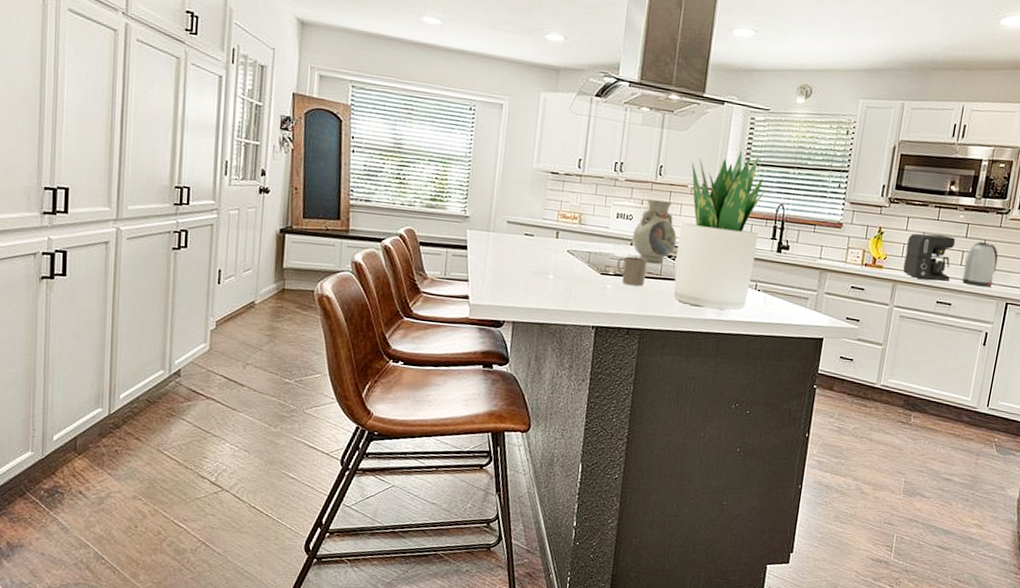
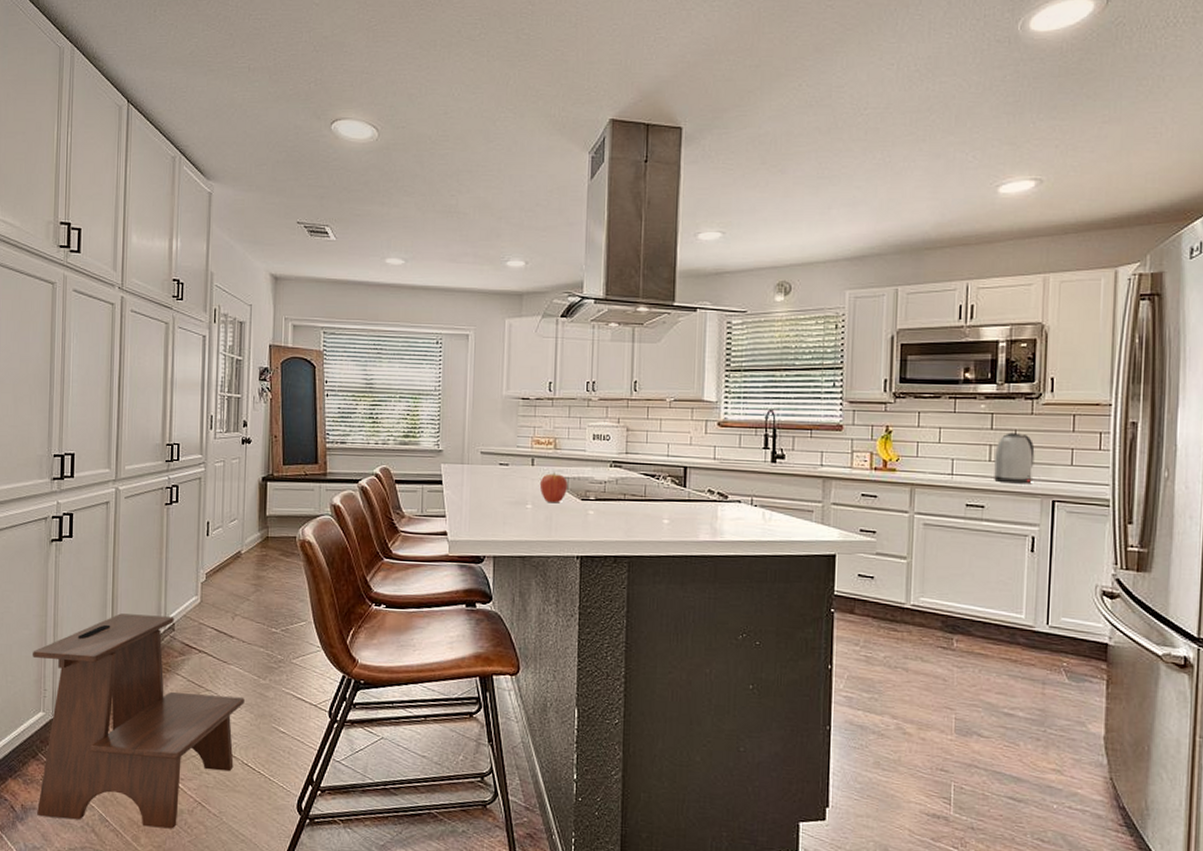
step stool: none [20,356,254,567] -> present [33,613,245,829]
fruit: none [562,245,589,276] -> present [539,471,568,504]
mug: present [616,256,648,287] -> none [597,479,630,511]
vase: present [631,199,677,264] -> none [611,417,659,485]
planter: present [673,151,766,311] -> none [659,358,752,530]
coffee maker: present [903,233,956,281] -> none [921,428,980,481]

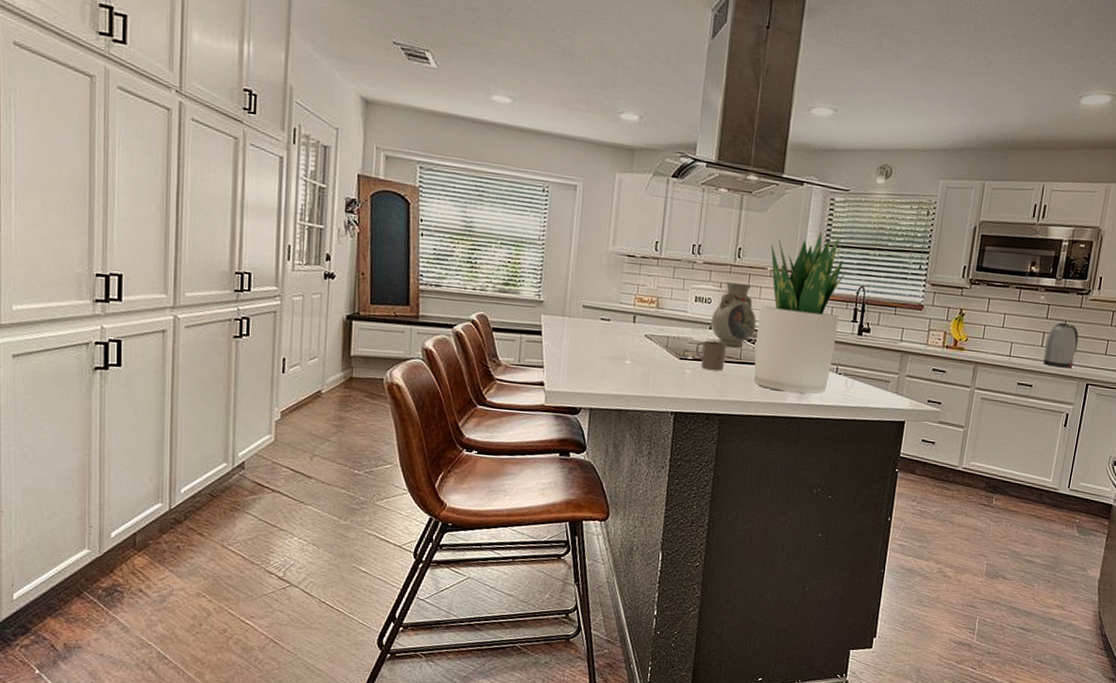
step stool: present [33,613,245,829] -> none [74,449,323,665]
fruit: present [539,471,568,504] -> none [639,329,668,361]
mug: none [597,479,630,511] -> present [695,340,727,372]
vase: none [611,417,659,485] -> present [710,282,757,348]
planter: none [659,358,752,530] -> present [753,233,847,395]

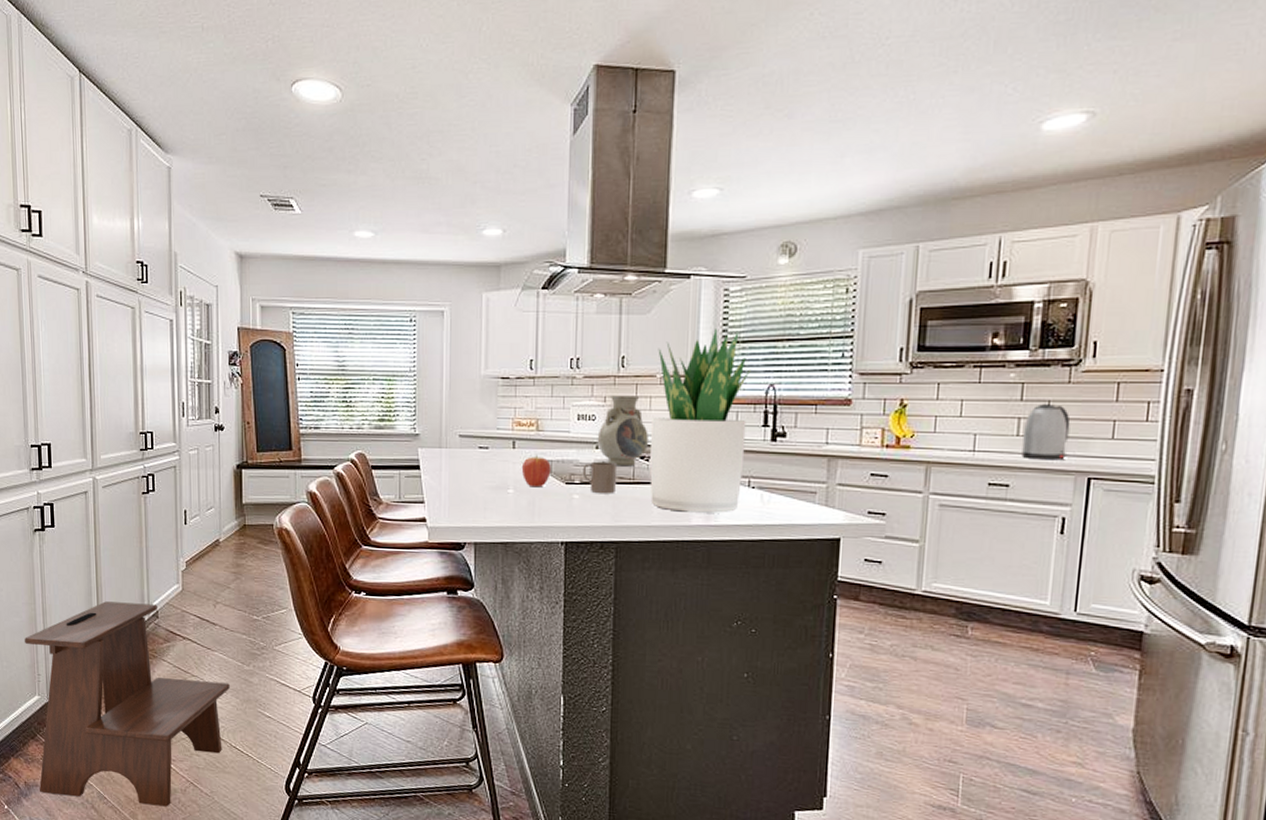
step stool: none [74,449,323,665] -> present [25,601,230,807]
fruit: none [639,329,668,361] -> present [521,454,551,488]

